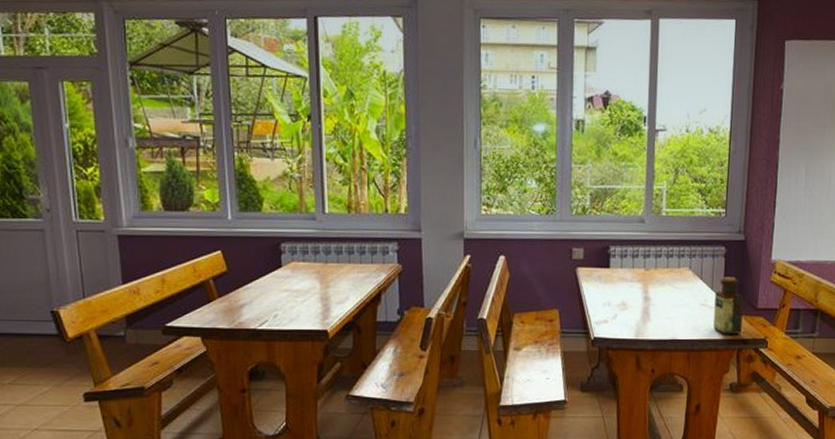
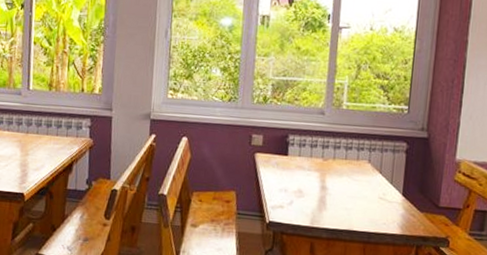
bottle: present [713,276,744,334] -> none [391,172,425,231]

